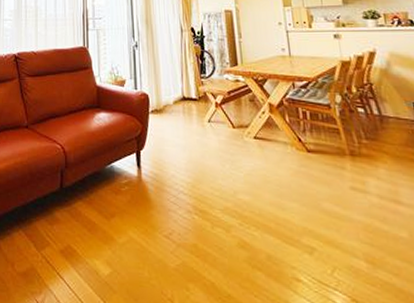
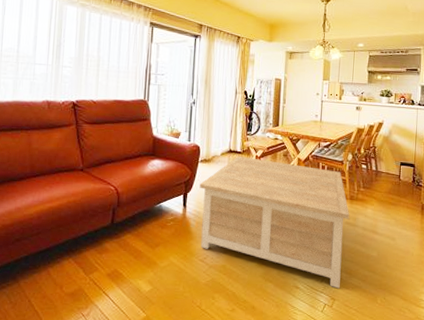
coffee table: none [153,103,362,285] -> present [199,156,350,289]

